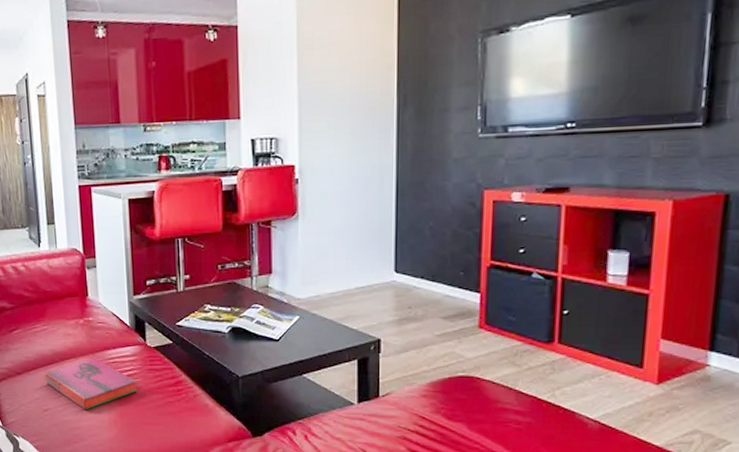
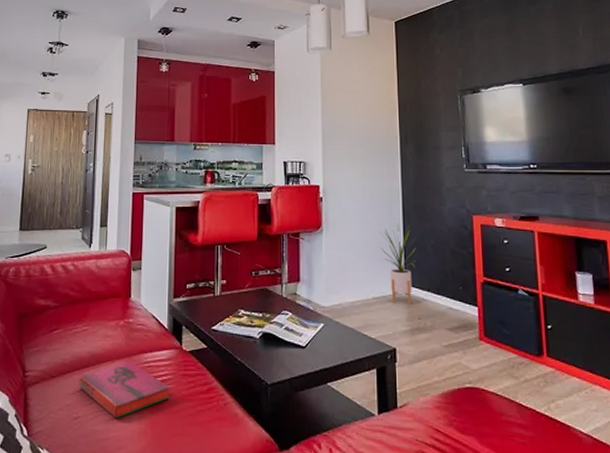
house plant: none [366,203,410,293] -> present [379,222,416,304]

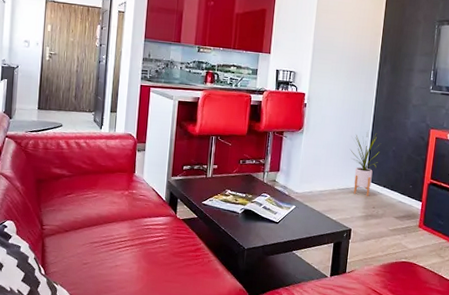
hardback book: present [78,361,169,419] -> none [88,223,164,267]

